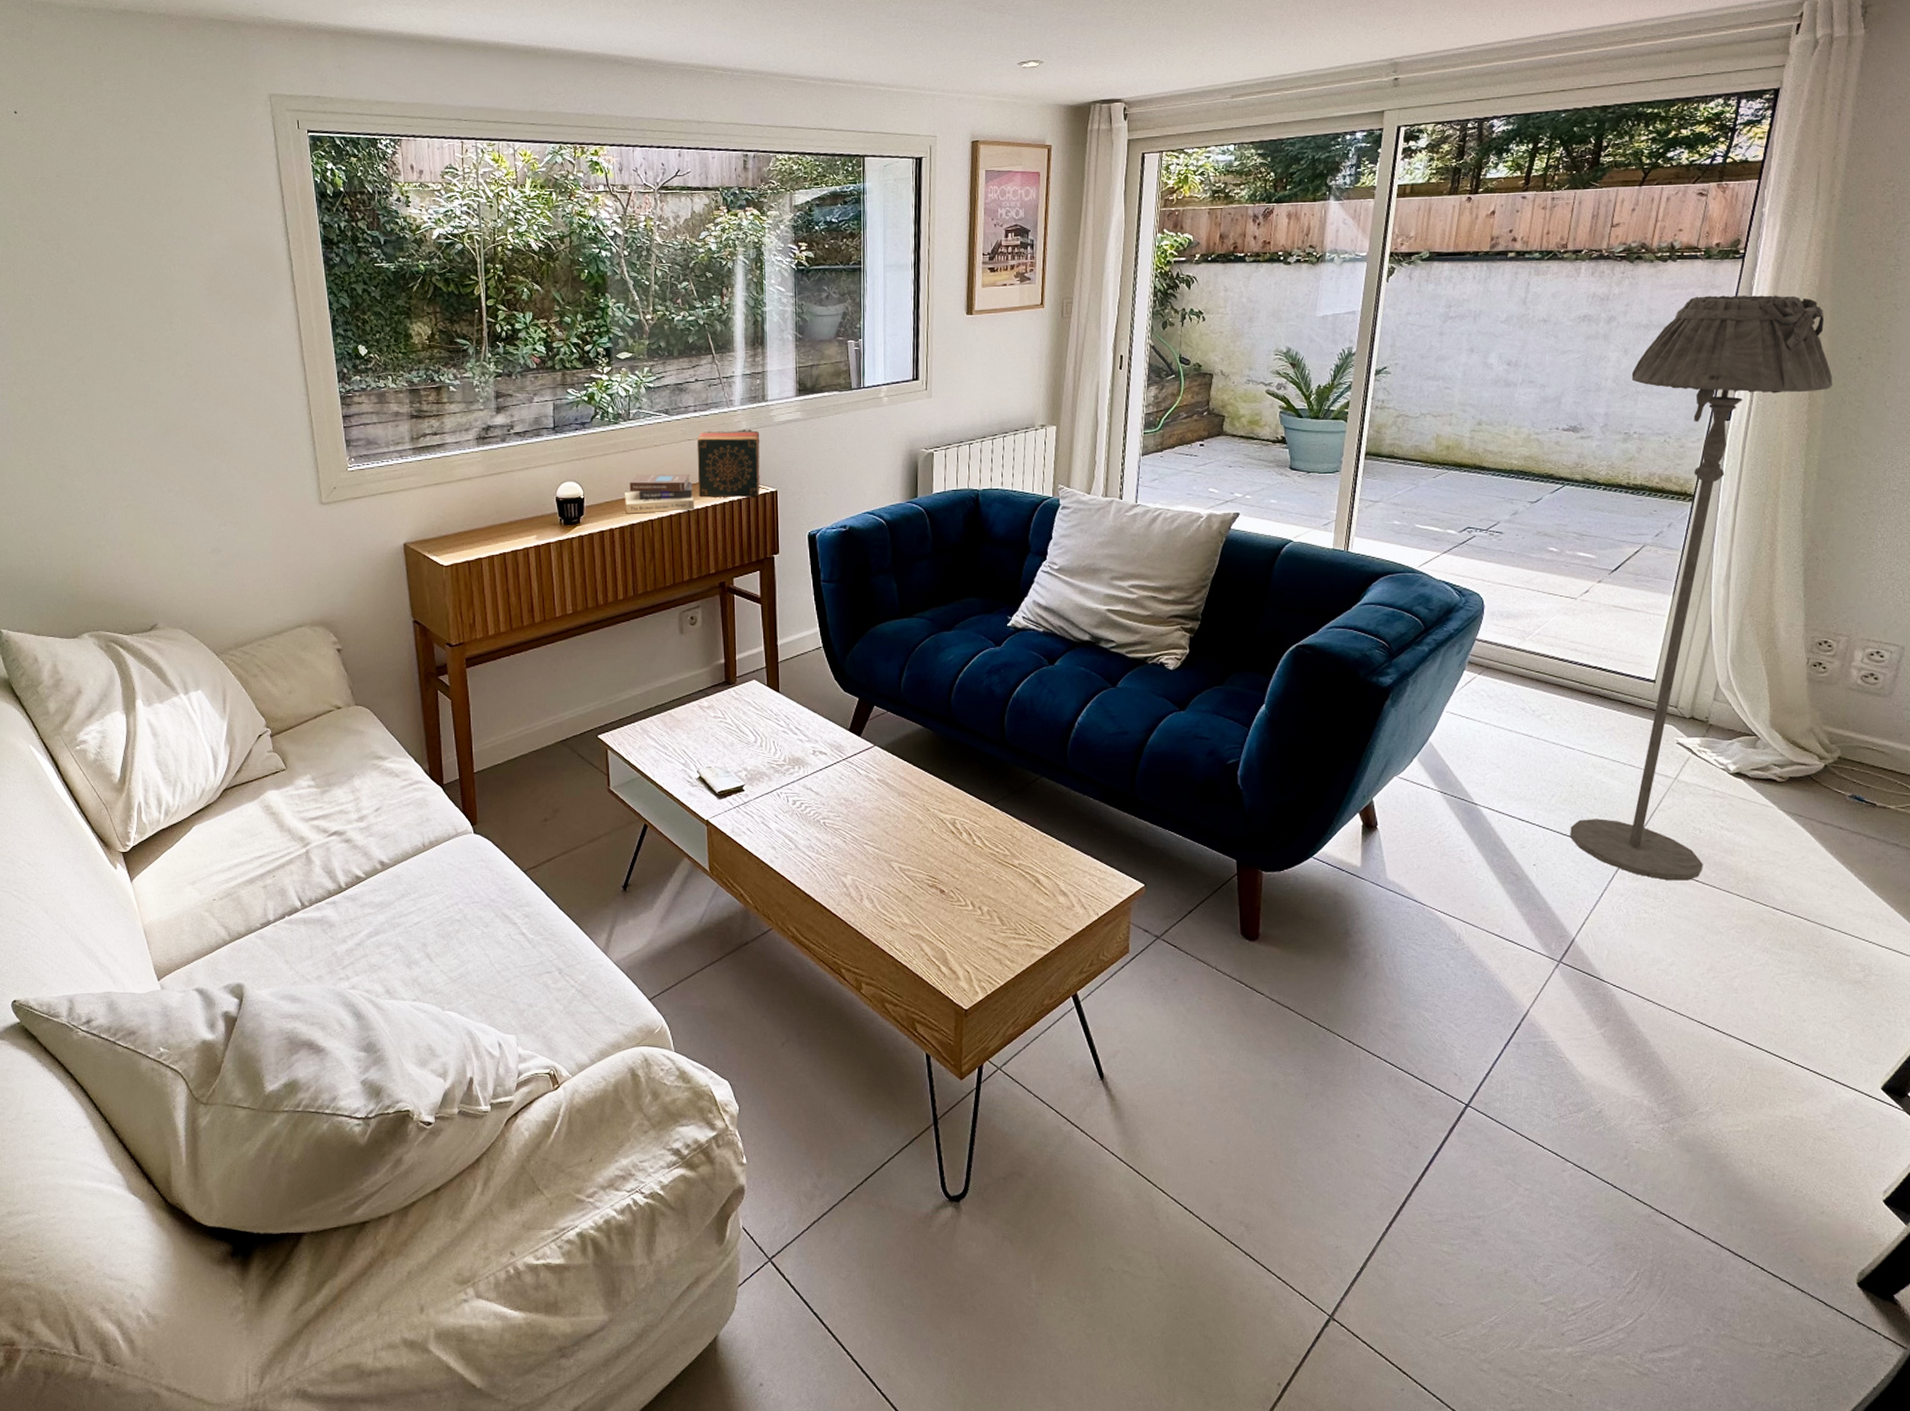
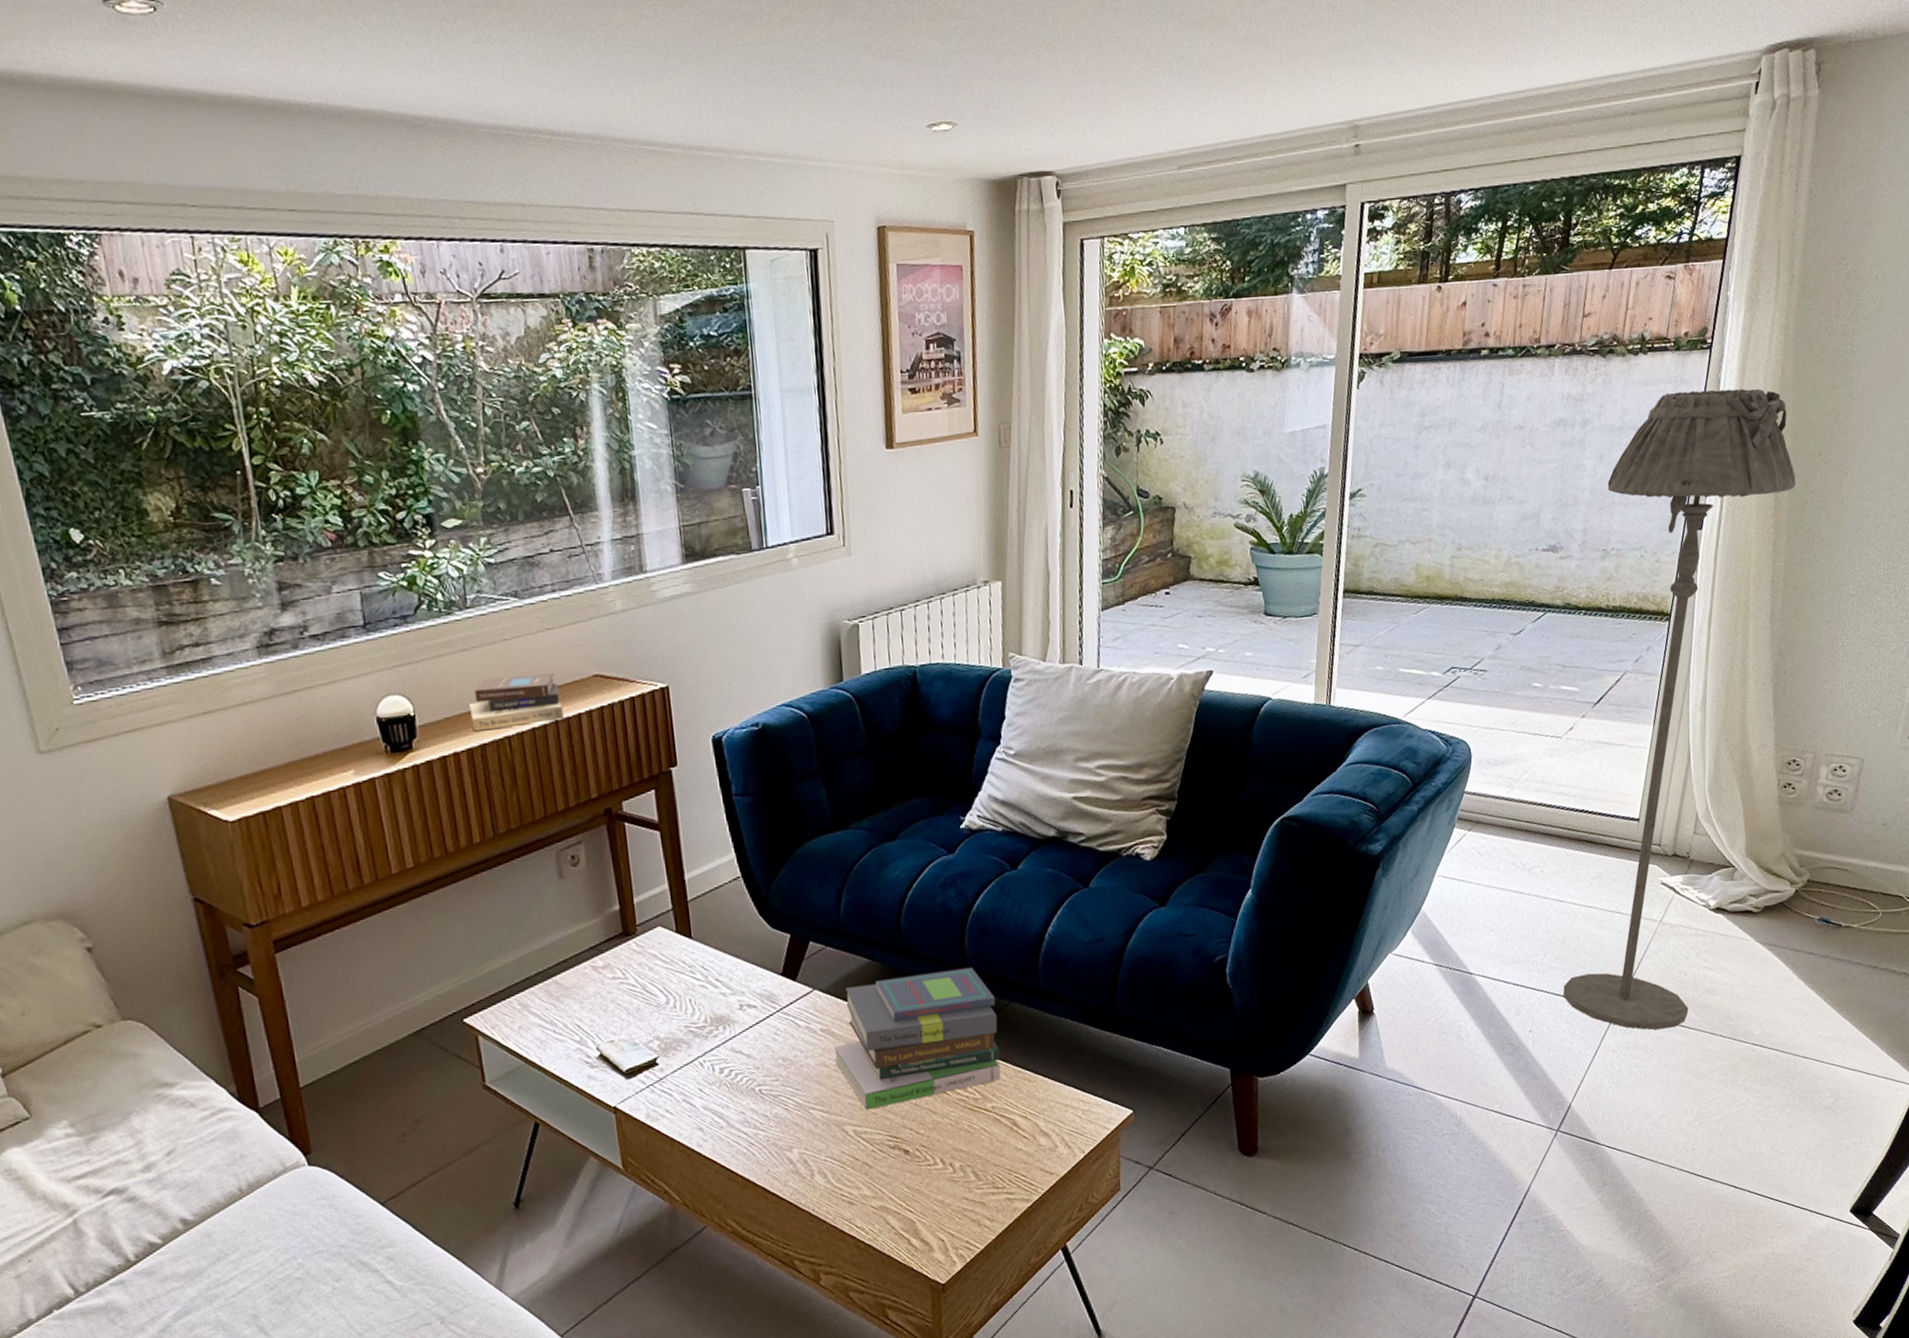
decorative box: present [697,429,760,498] -> none [559,610,647,703]
books: none [887,742,1029,851] -> present [834,966,1001,1110]

